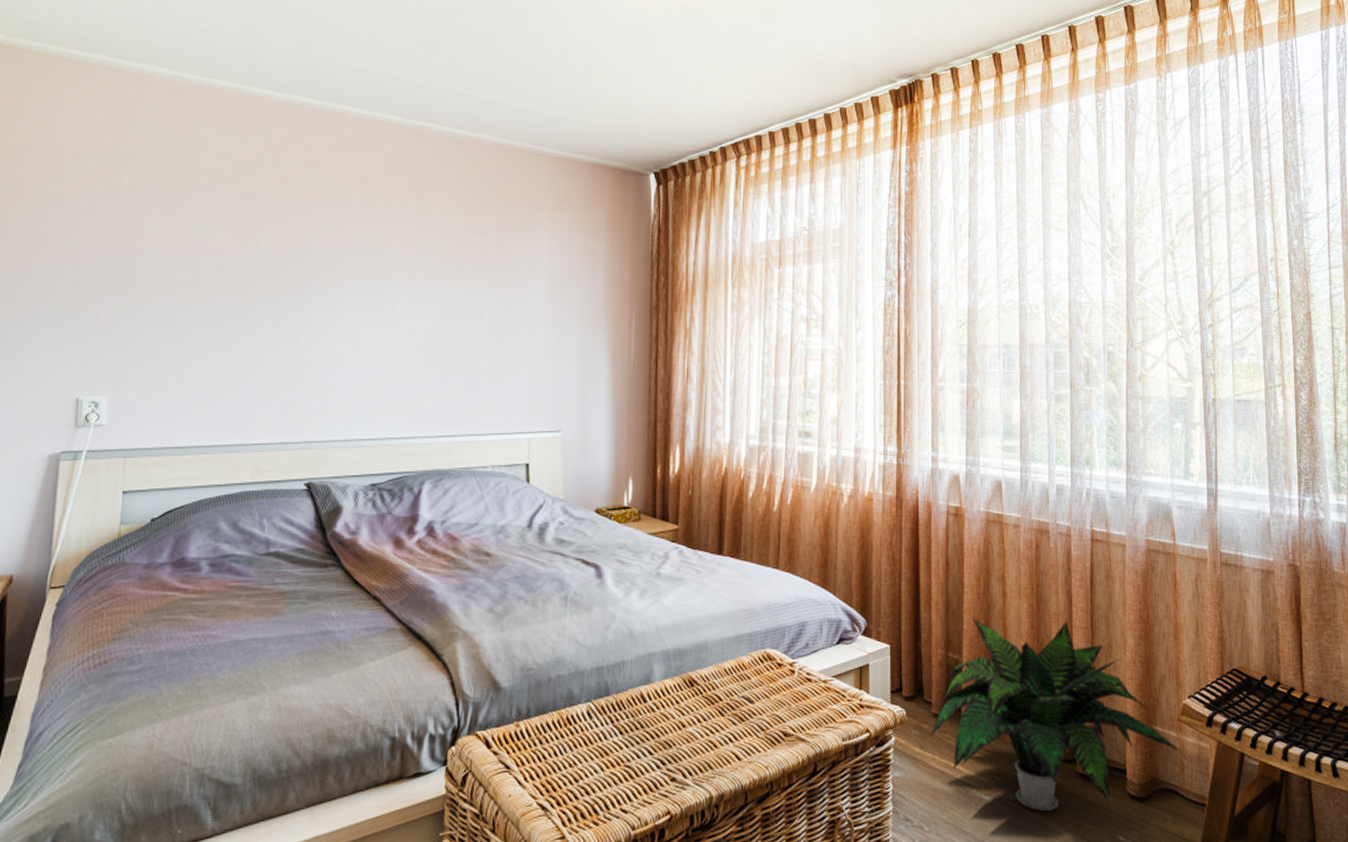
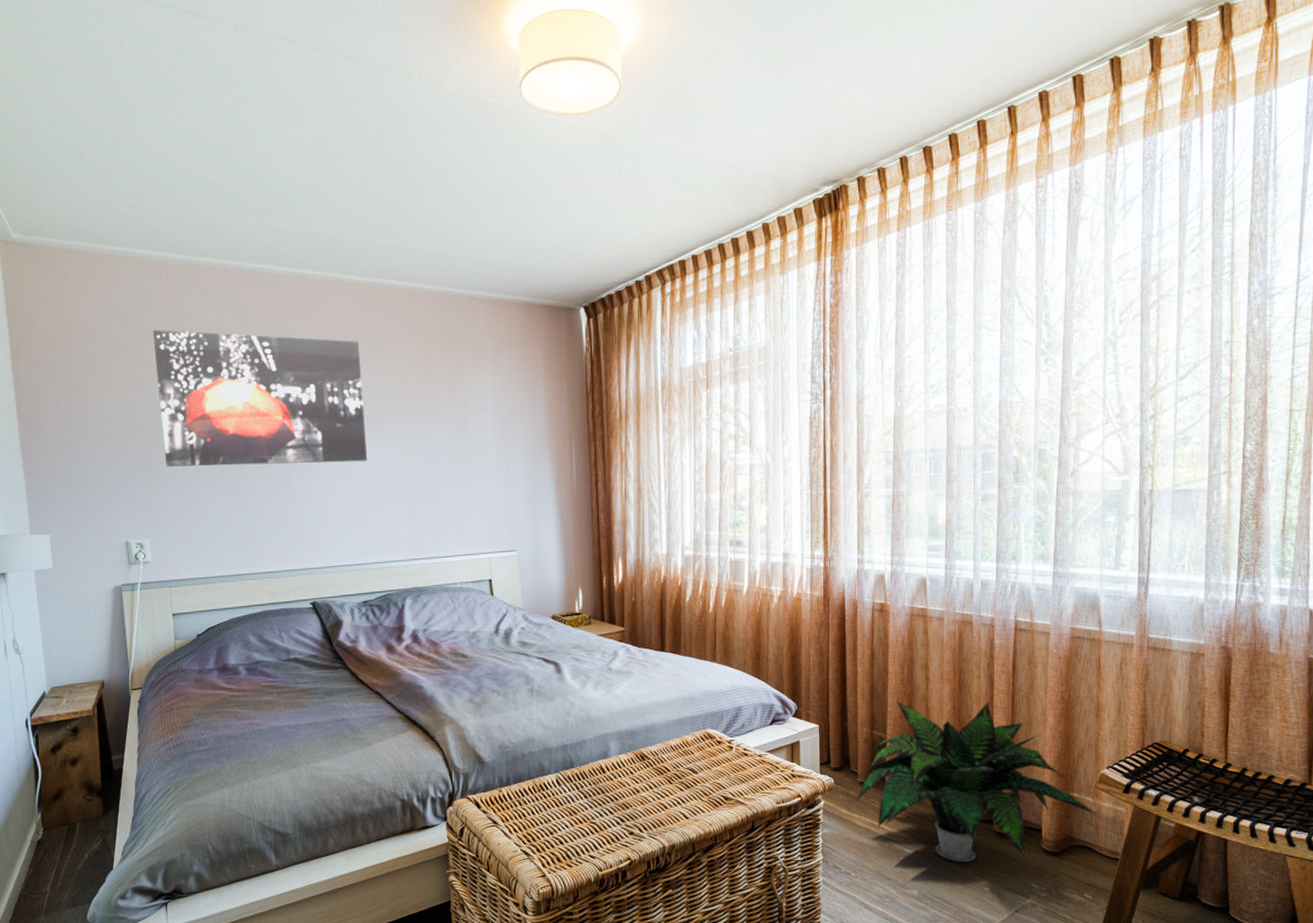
wall art: none [145,154,401,320] -> present [153,329,367,467]

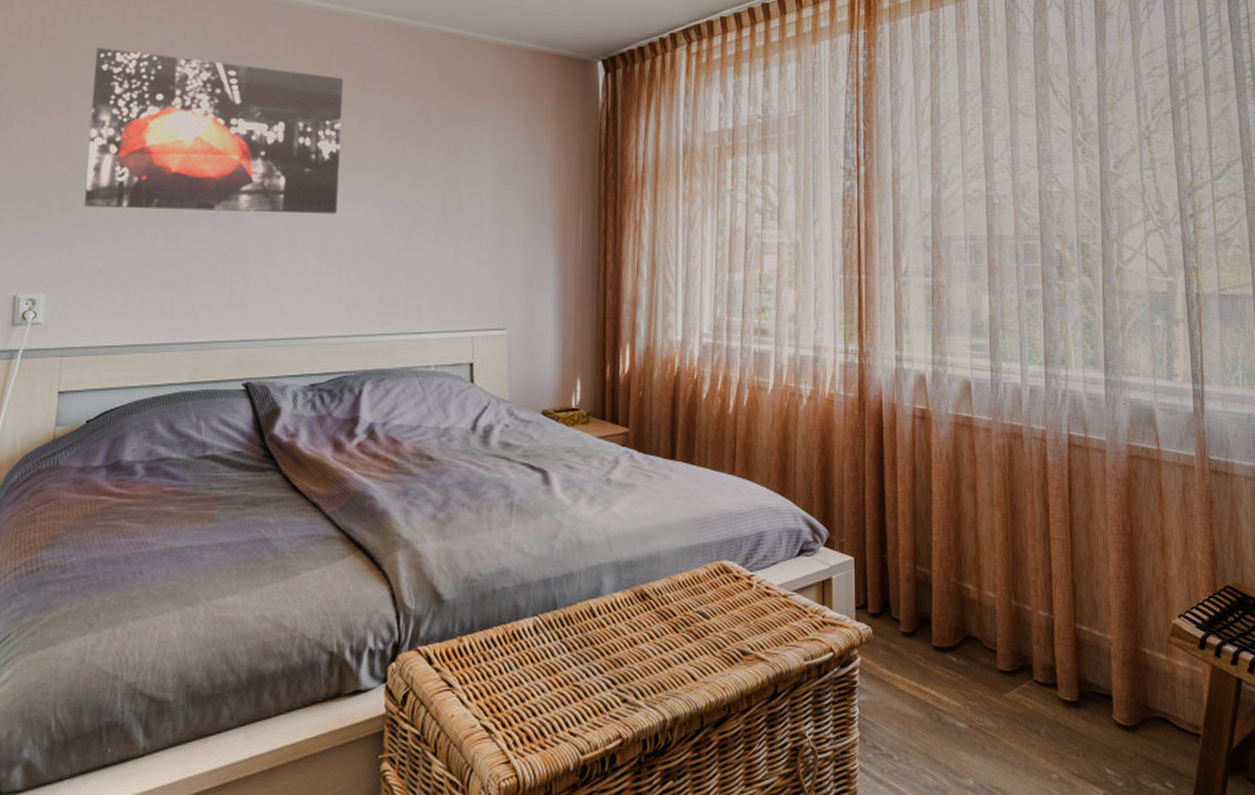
potted plant: present [856,701,1096,862] -> none [899,529,1171,740]

